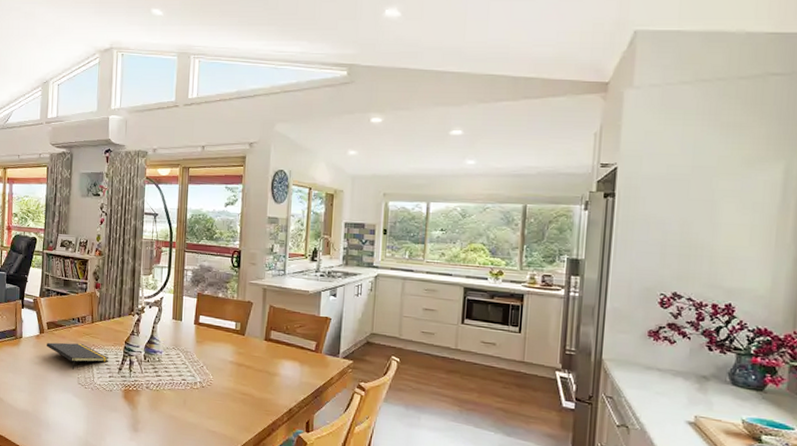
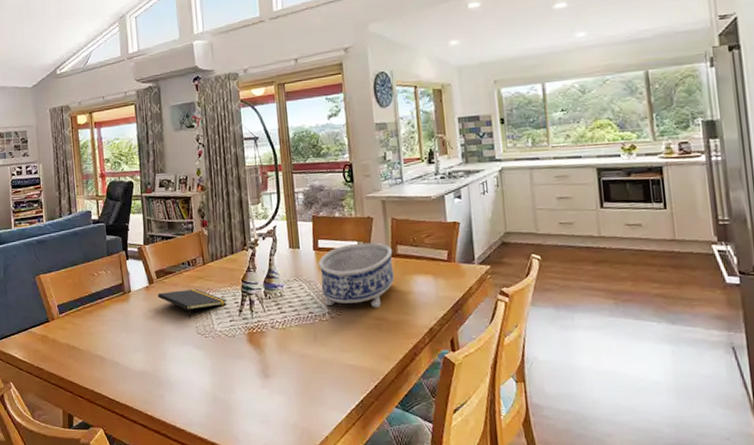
decorative bowl: none [196,323,267,384] -> present [318,242,394,308]

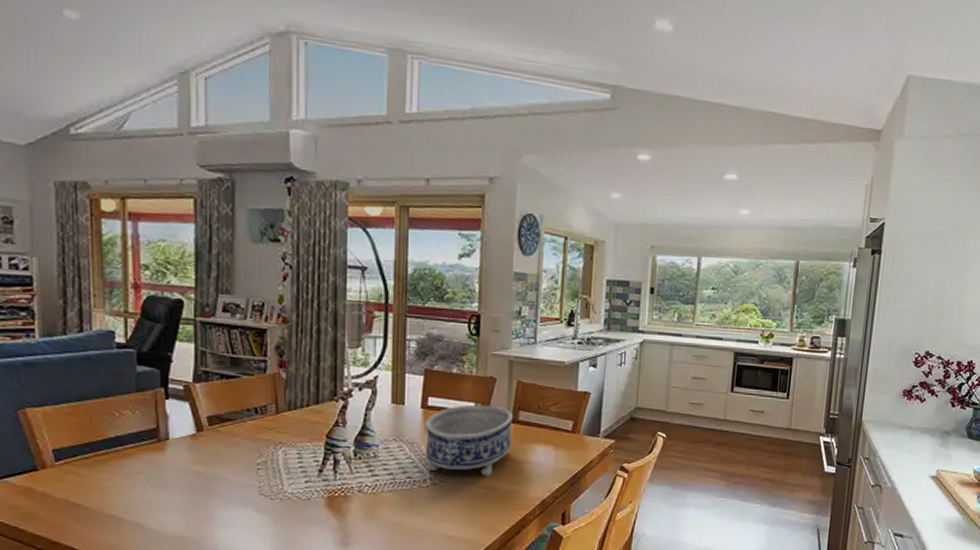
notepad: present [158,288,227,319] -> none [209,441,303,477]

